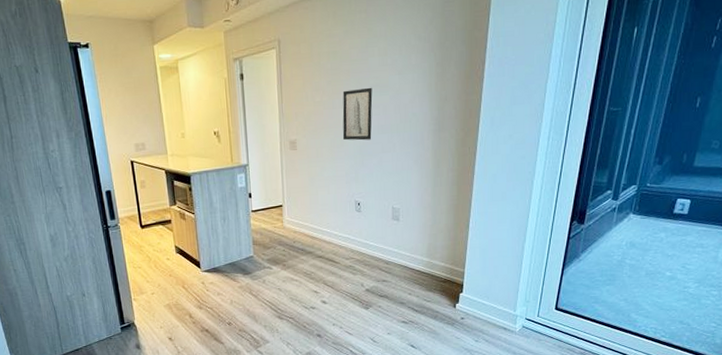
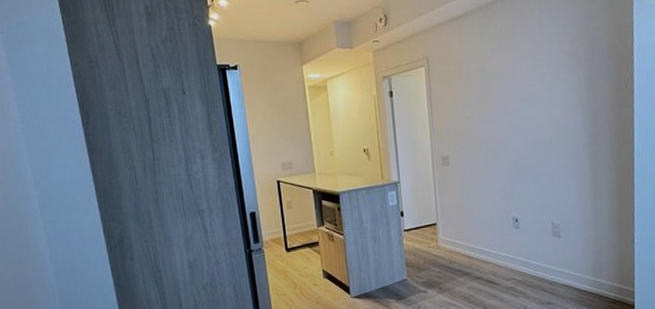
wall art: present [342,87,373,141] -> none [493,101,526,155]

